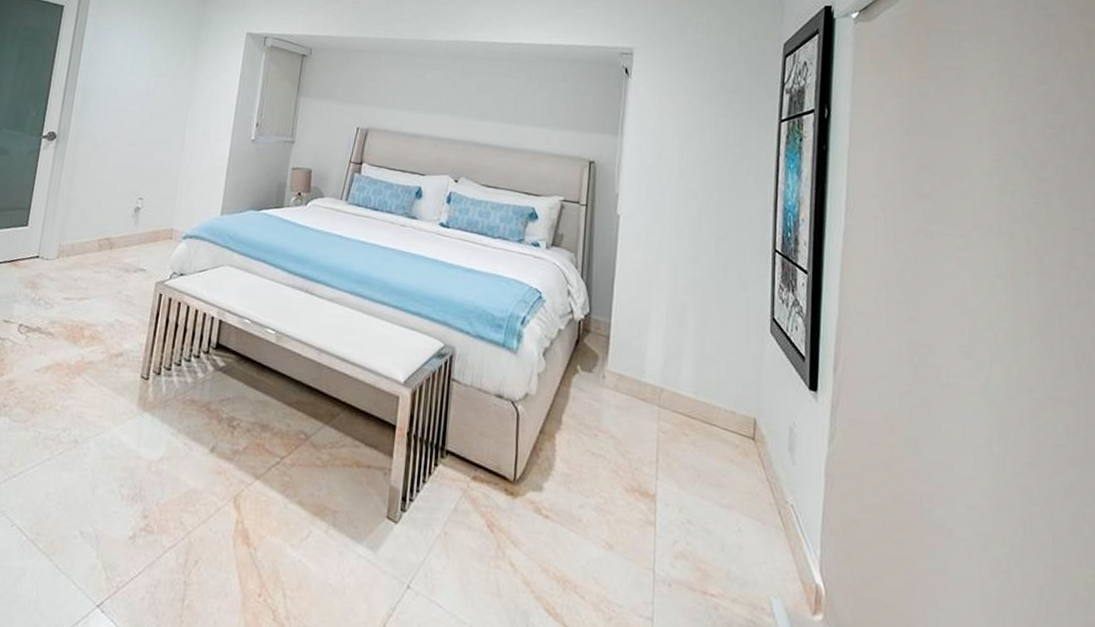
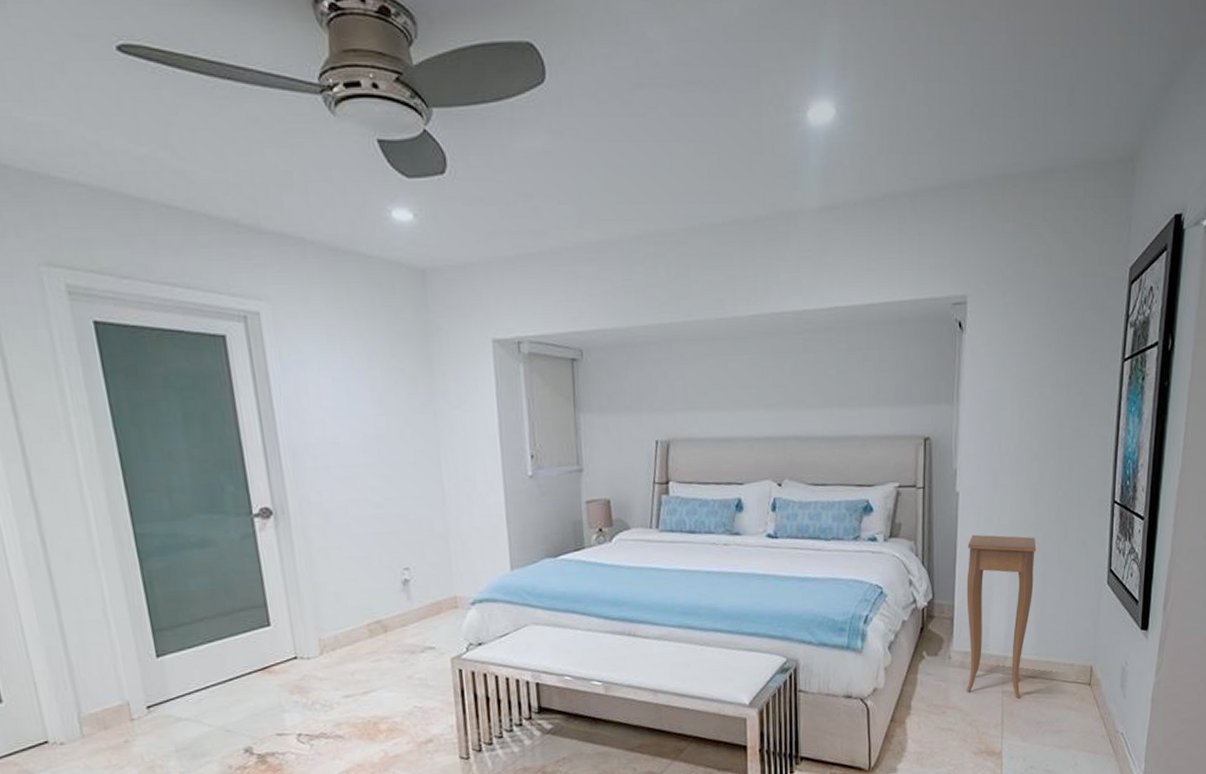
side table: none [620,257,696,438] -> present [966,534,1036,699]

